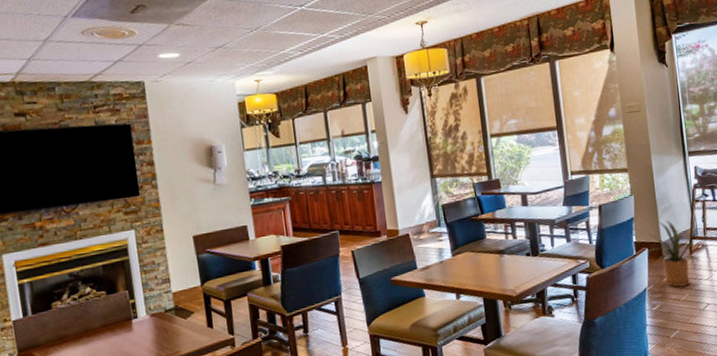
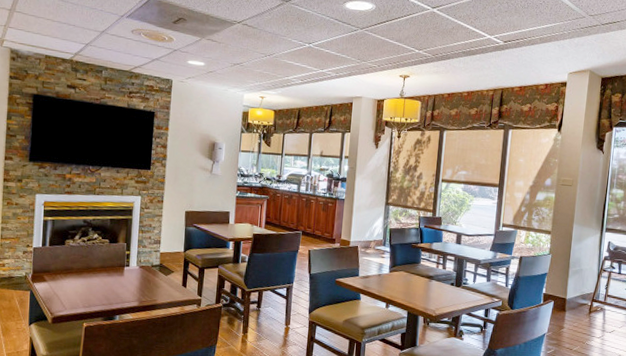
house plant: present [647,219,700,287] -> none [553,280,597,339]

